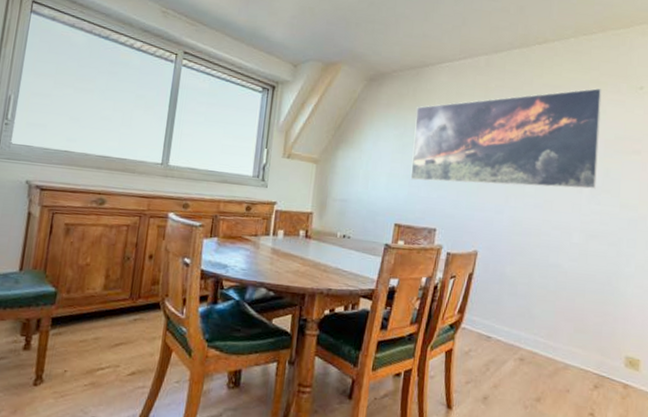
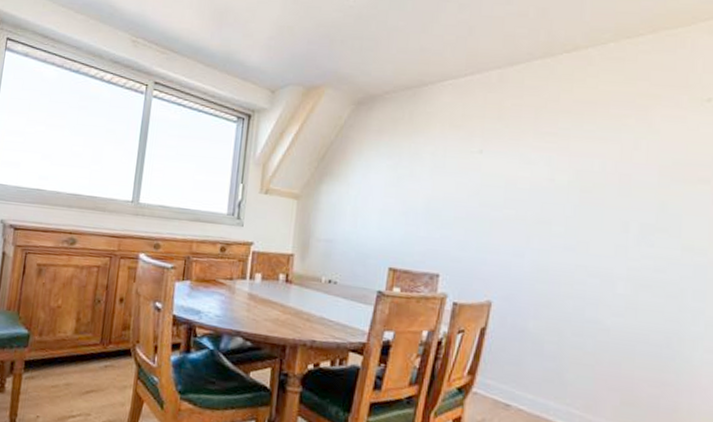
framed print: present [410,88,602,189] -> none [407,102,653,228]

